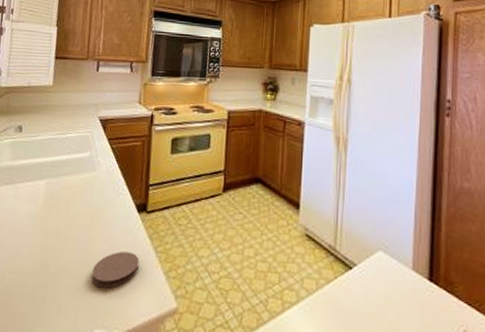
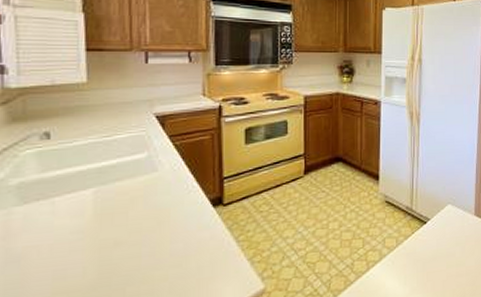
coaster: present [91,251,139,289] -> none [165,246,219,287]

